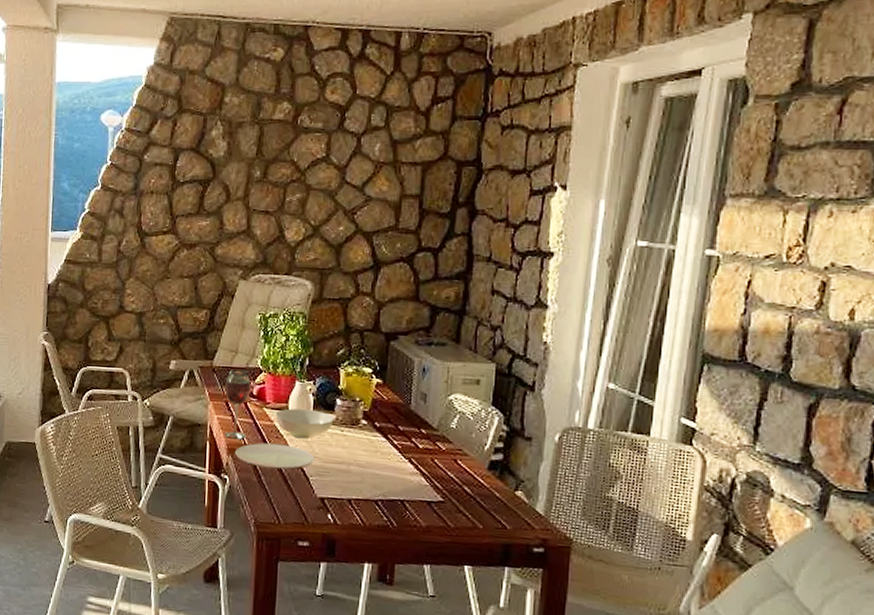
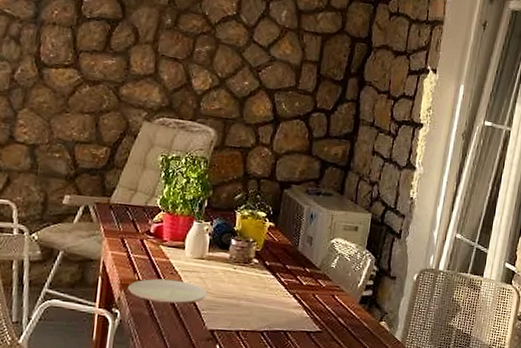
wineglass: present [224,369,251,439] -> none [117,207,149,275]
bowl: present [276,408,334,439] -> none [171,246,228,276]

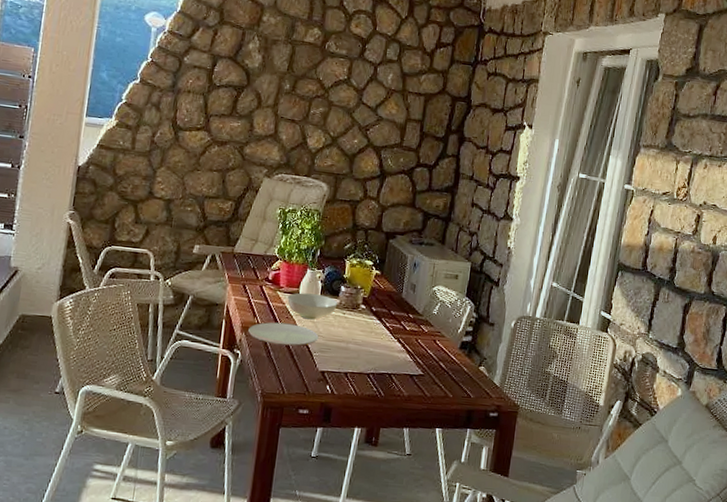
bowl: none [171,246,228,276] -> present [287,292,338,320]

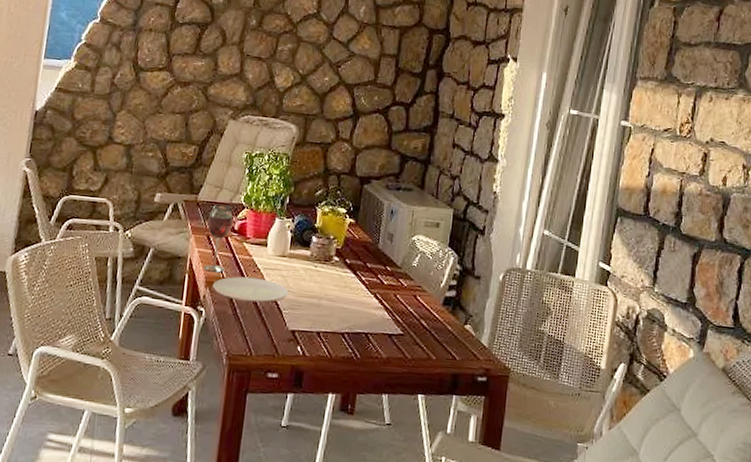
wineglass: none [239,256,268,319] -> present [203,204,233,273]
bowl: present [287,292,338,320] -> none [254,244,309,274]

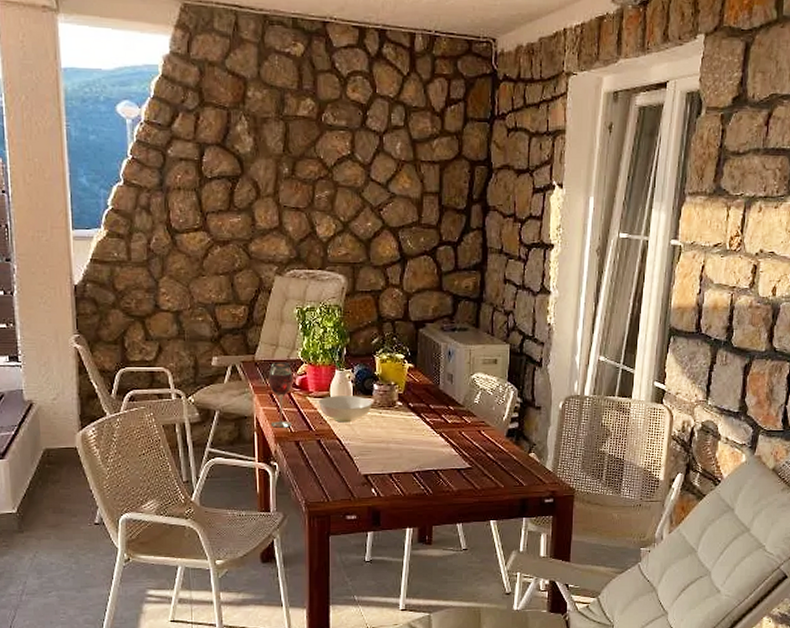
plate: present [213,276,289,303] -> none [282,429,357,452]
bowl: none [254,244,309,274] -> present [319,396,372,423]

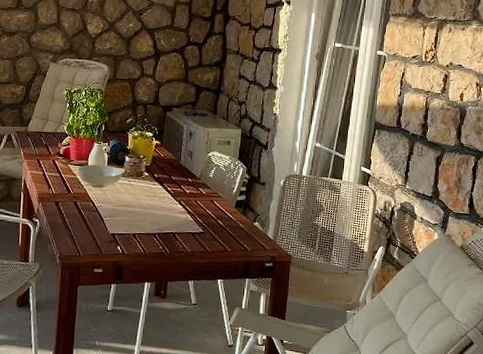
wineglass: present [268,361,293,428] -> none [35,133,59,190]

